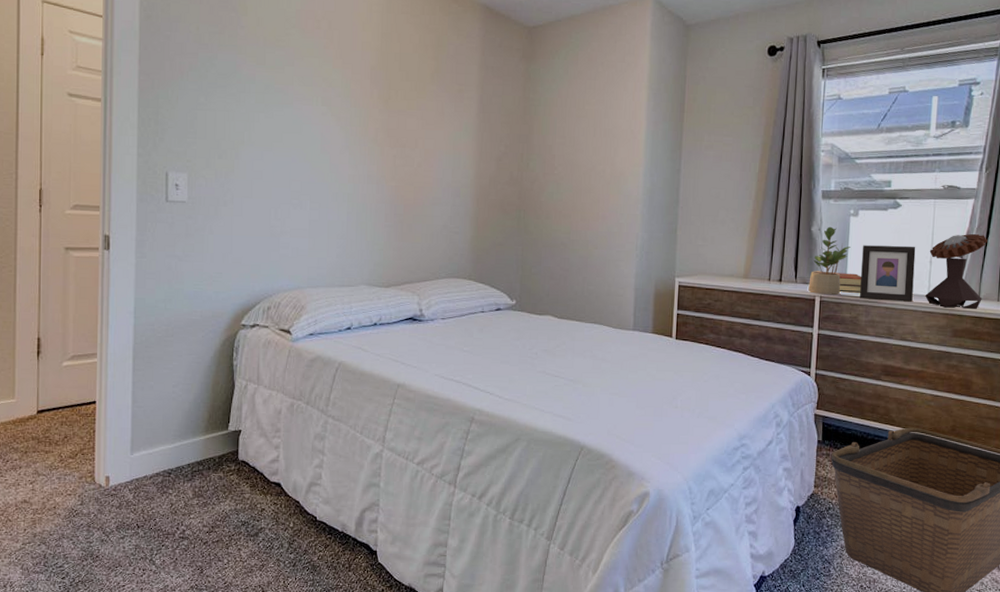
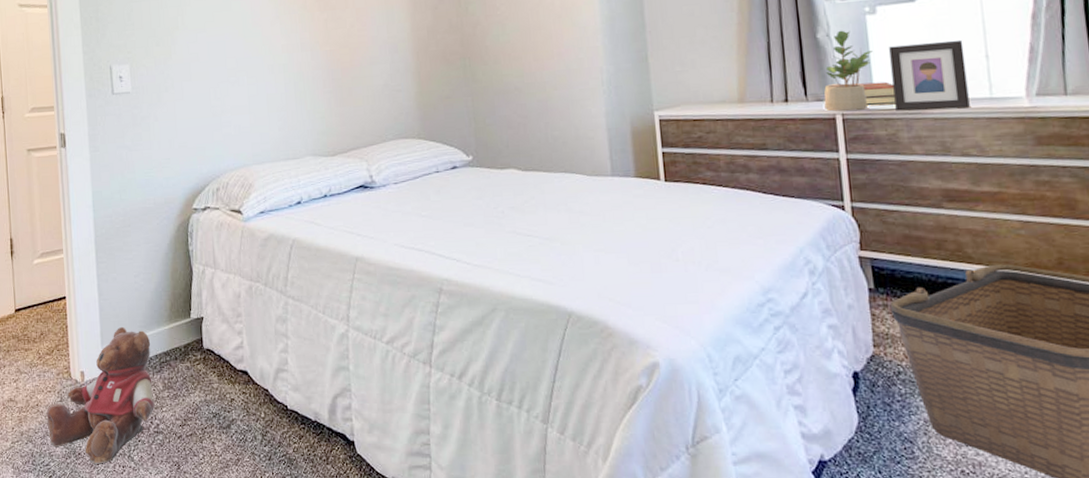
teddy bear: none [64,434,184,567] -> present [46,326,155,464]
mushroom: present [925,233,987,310] -> none [982,14,1071,112]

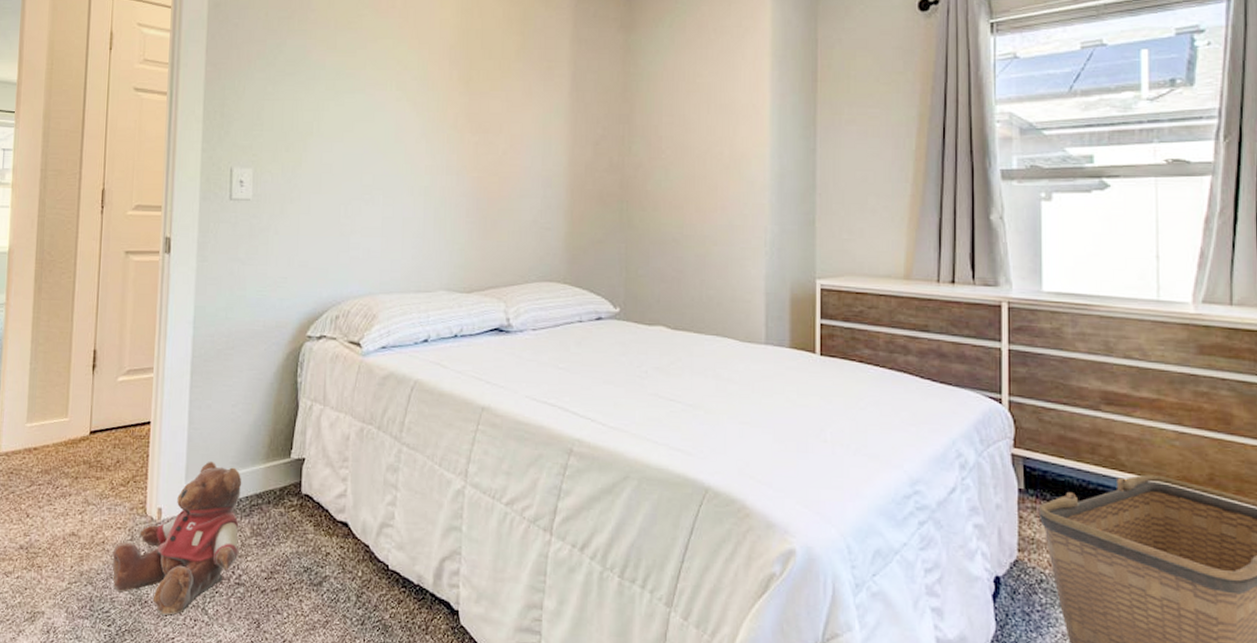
potted plant: present [824,30,872,112] -> none [991,214,1044,301]
books: present [859,81,896,105] -> none [1028,272,1064,297]
picture frame: present [889,39,970,111] -> none [1061,236,1136,310]

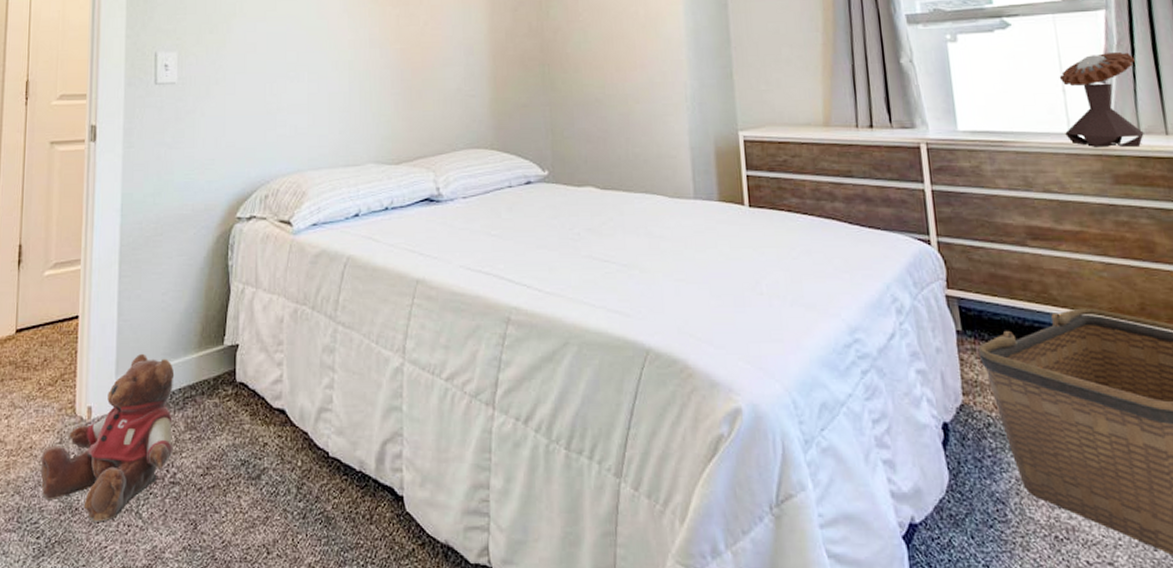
mushroom: none [1154,219,1236,319] -> present [1059,51,1144,149]

